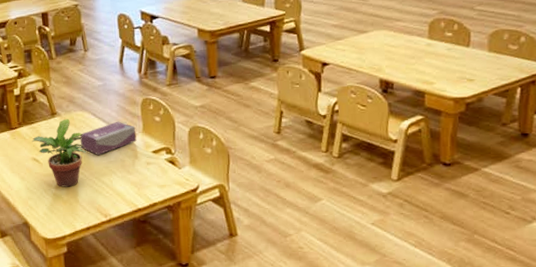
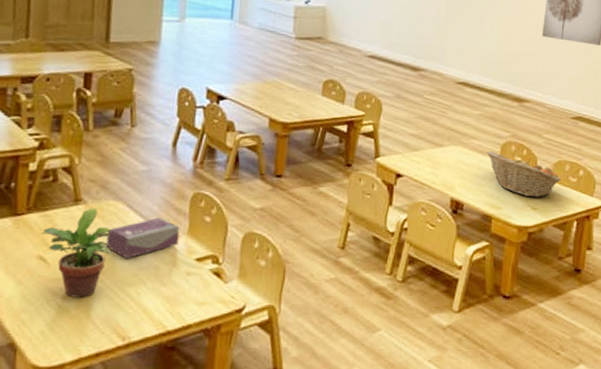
fruit basket: none [413,30,500,69] -> present [487,150,562,197]

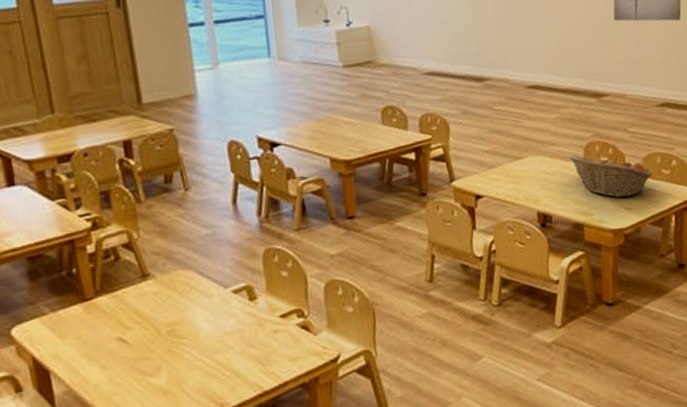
potted plant: present [41,208,113,298] -> none [115,280,193,374]
tissue box: present [106,217,180,258] -> none [182,280,259,326]

